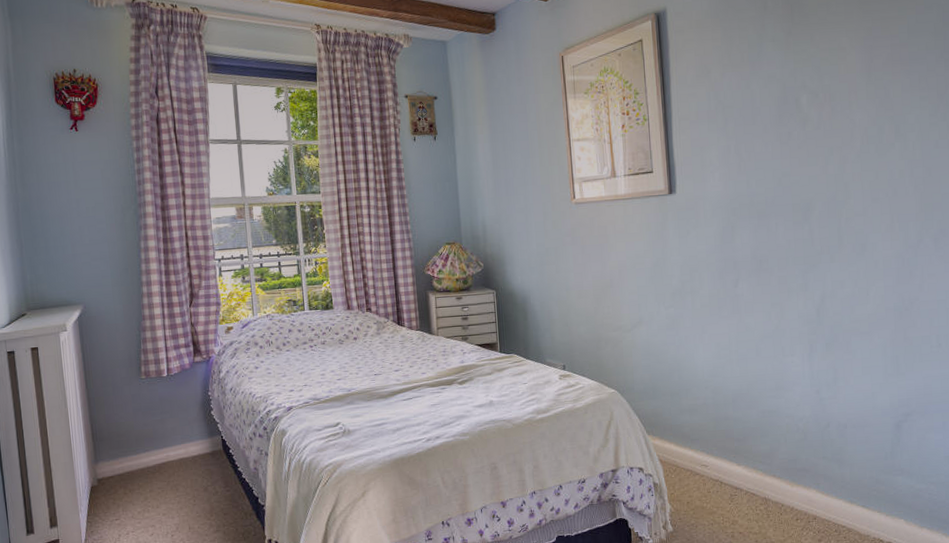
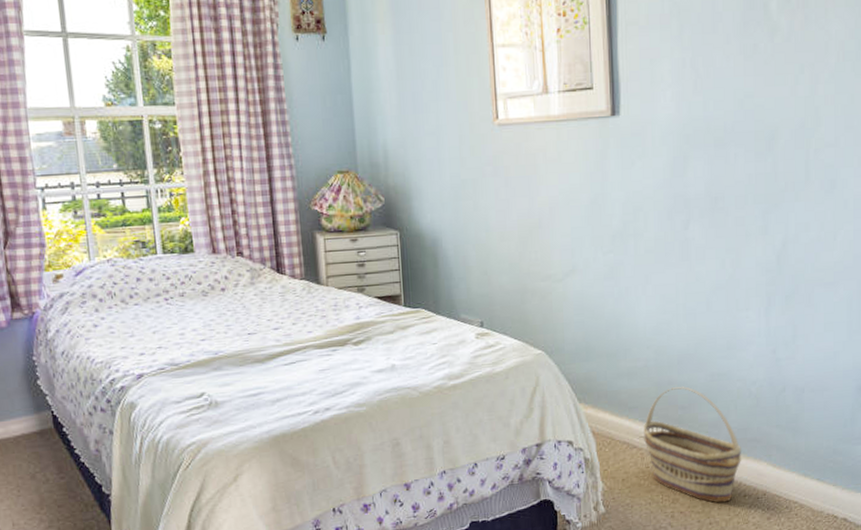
basket: none [704,422,793,526] -> present [644,386,742,504]

